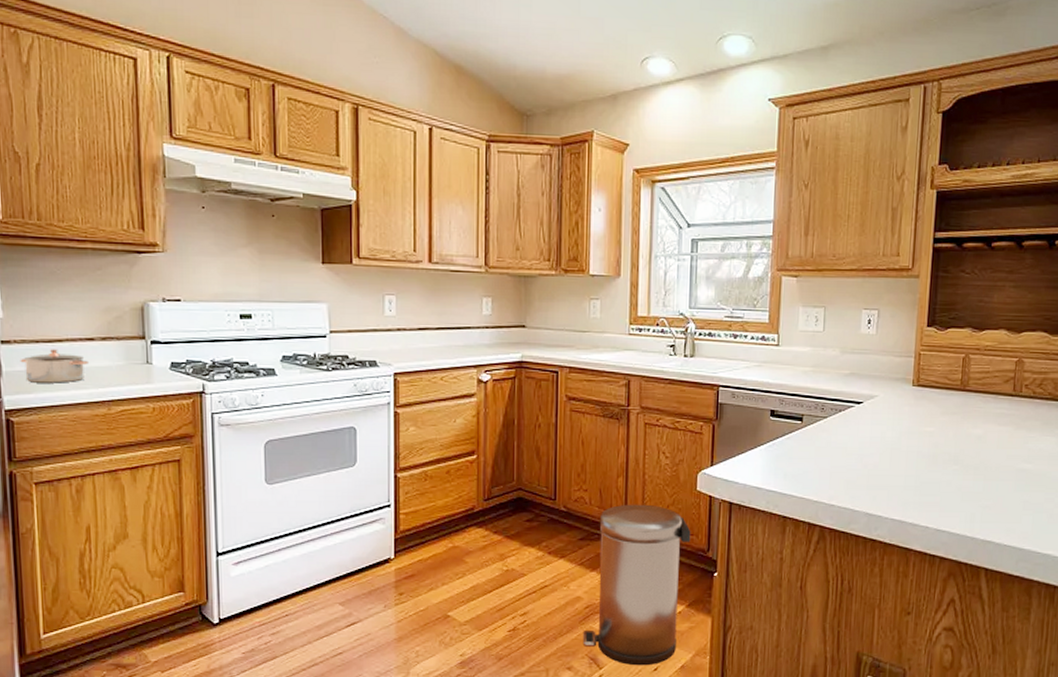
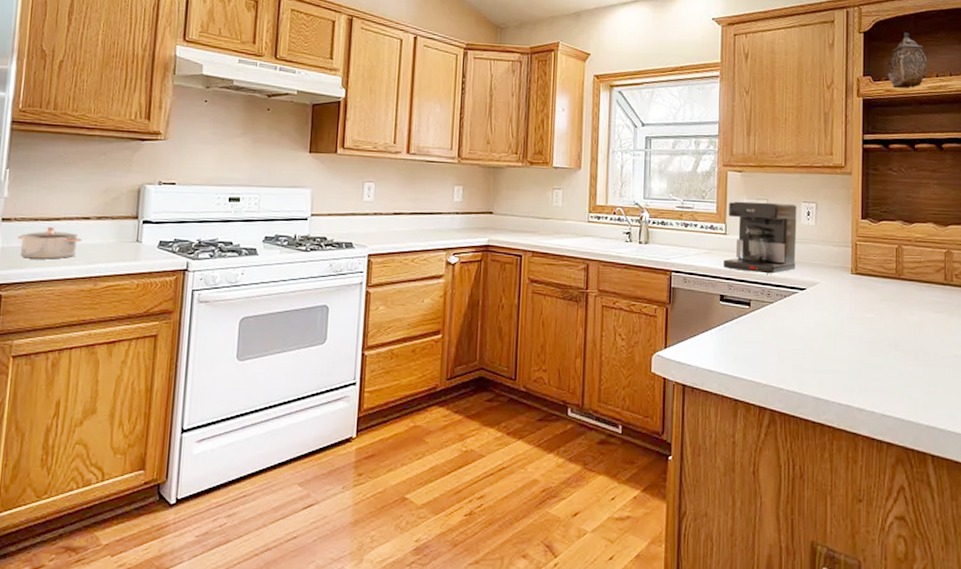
pedal bin: present [582,504,691,666] -> none [538,385,646,554]
coffee maker: none [775,309,857,387] -> present [723,201,797,274]
decorative jar: none [967,111,1014,179] -> present [888,32,927,89]

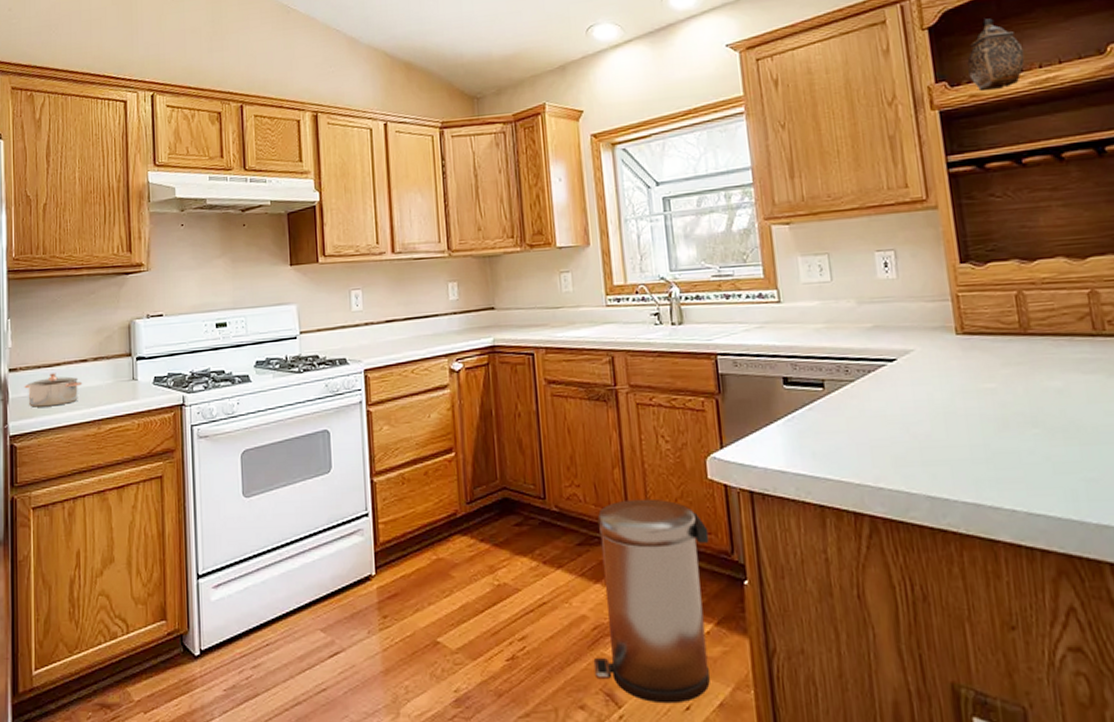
pedal bin: none [538,385,646,554] -> present [593,498,710,704]
coffee maker: present [723,201,797,274] -> none [778,254,879,346]

